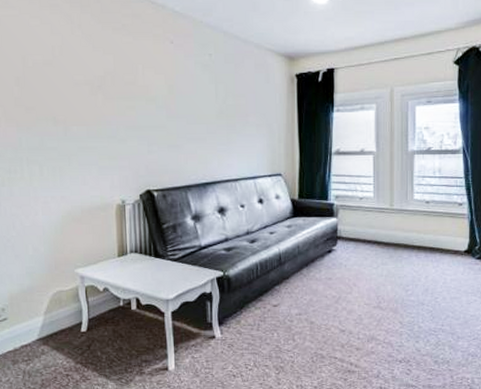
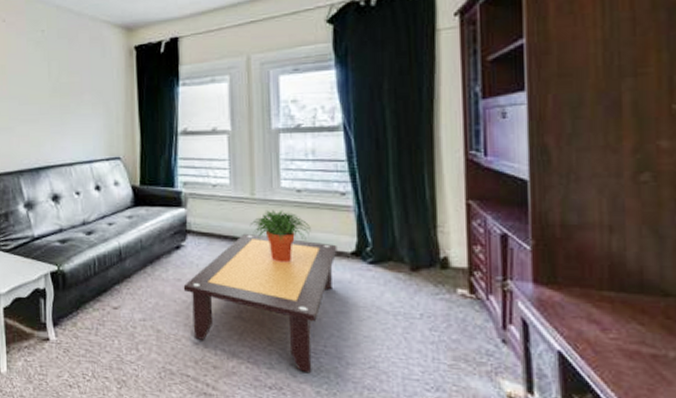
coffee table: none [333,237,455,348] -> present [183,233,337,374]
potted plant: none [388,218,435,261] -> present [249,210,311,263]

